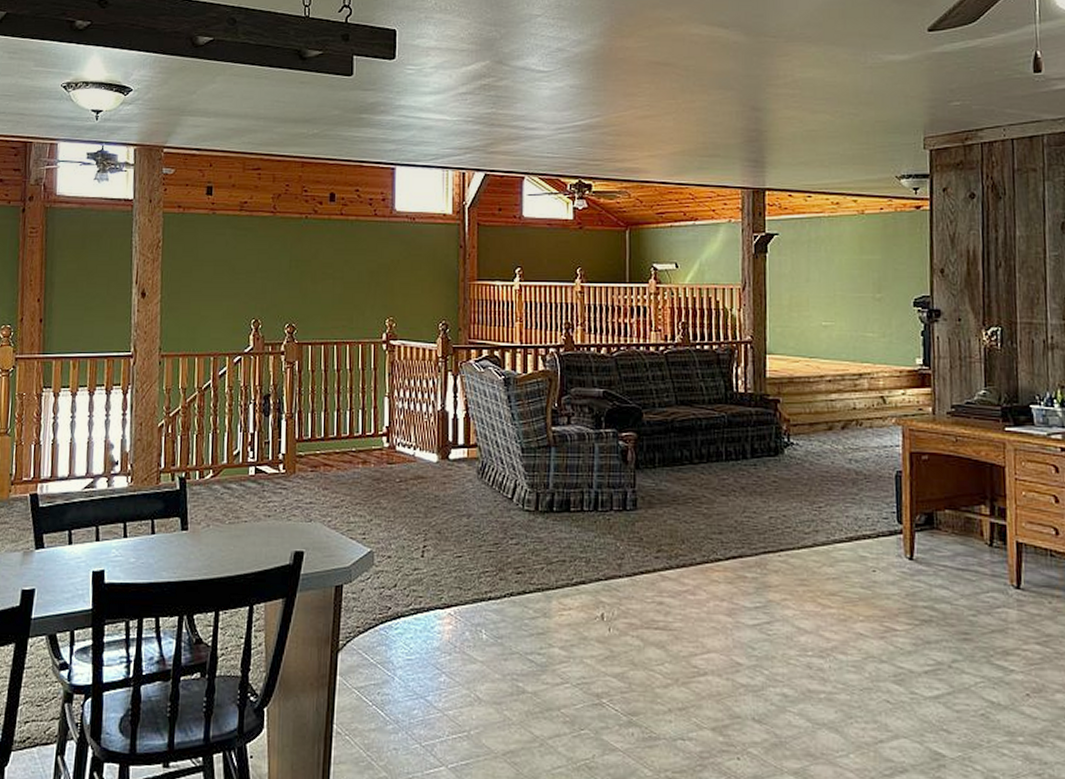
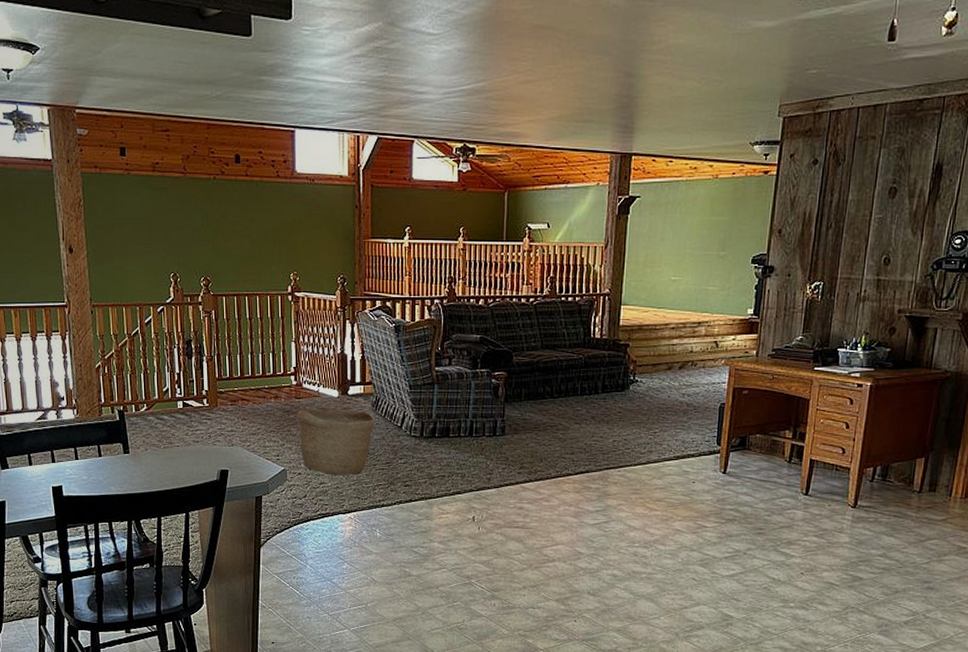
basket: none [389,477,481,560] -> present [297,409,376,476]

